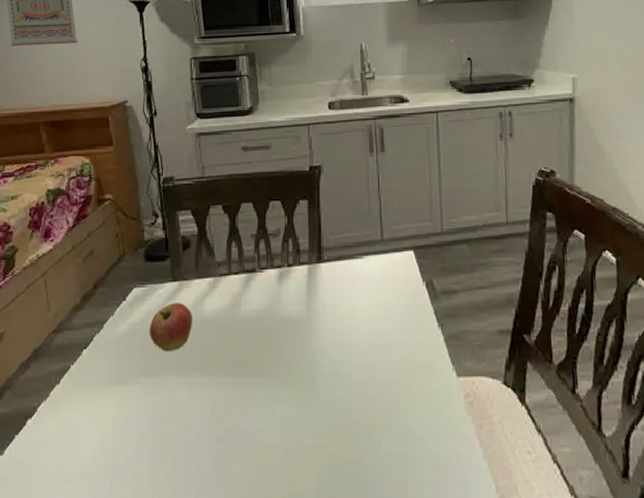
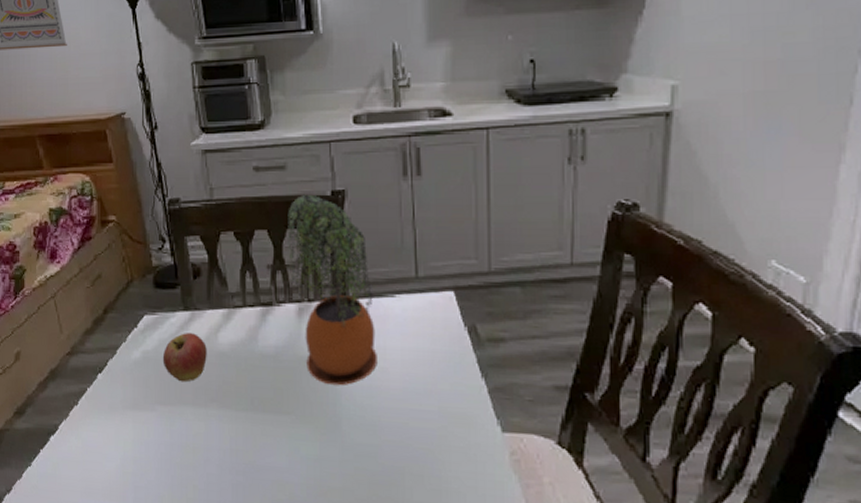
potted plant: none [270,170,349,345] -> present [287,194,377,386]

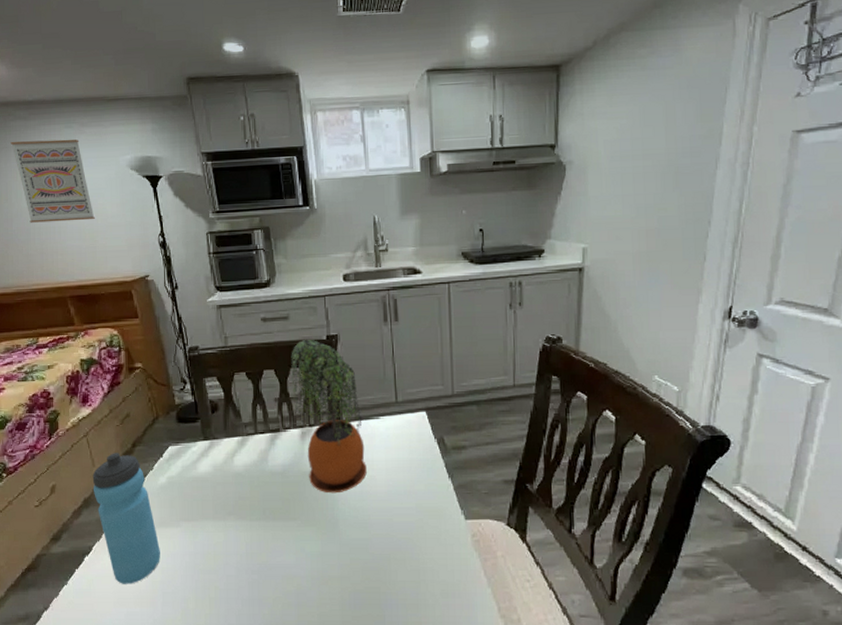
water bottle: none [60,319,133,473] -> present [92,453,160,584]
apple: present [162,333,207,383] -> none [185,459,225,501]

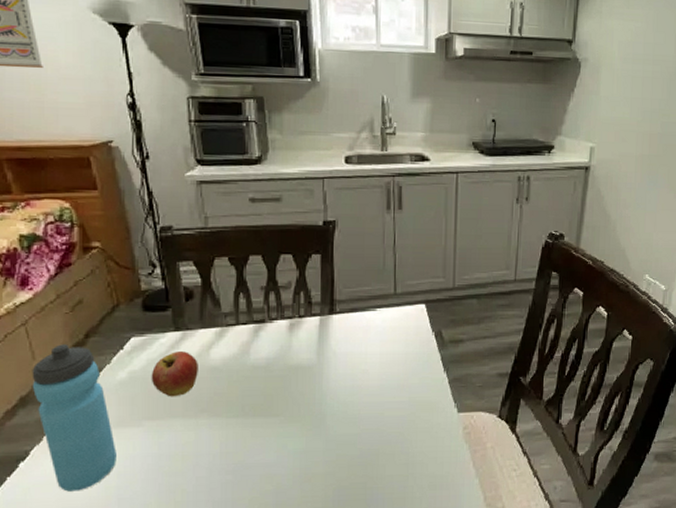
apple: none [185,459,225,501] -> present [151,351,198,397]
potted plant: present [291,339,367,494] -> none [281,223,359,388]

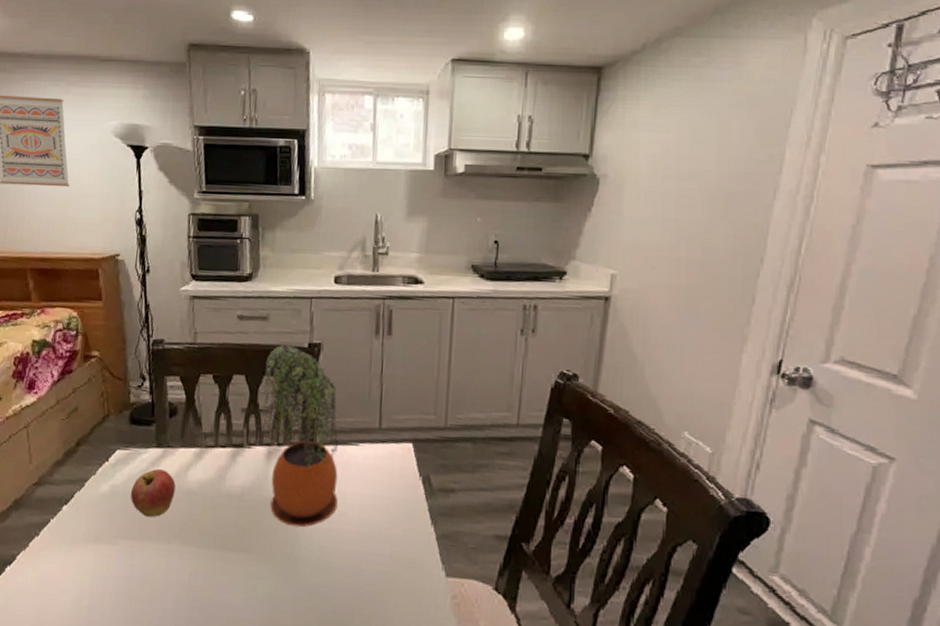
water bottle: present [32,344,117,492] -> none [26,450,92,606]
potted plant: none [281,223,359,388] -> present [262,344,338,528]

